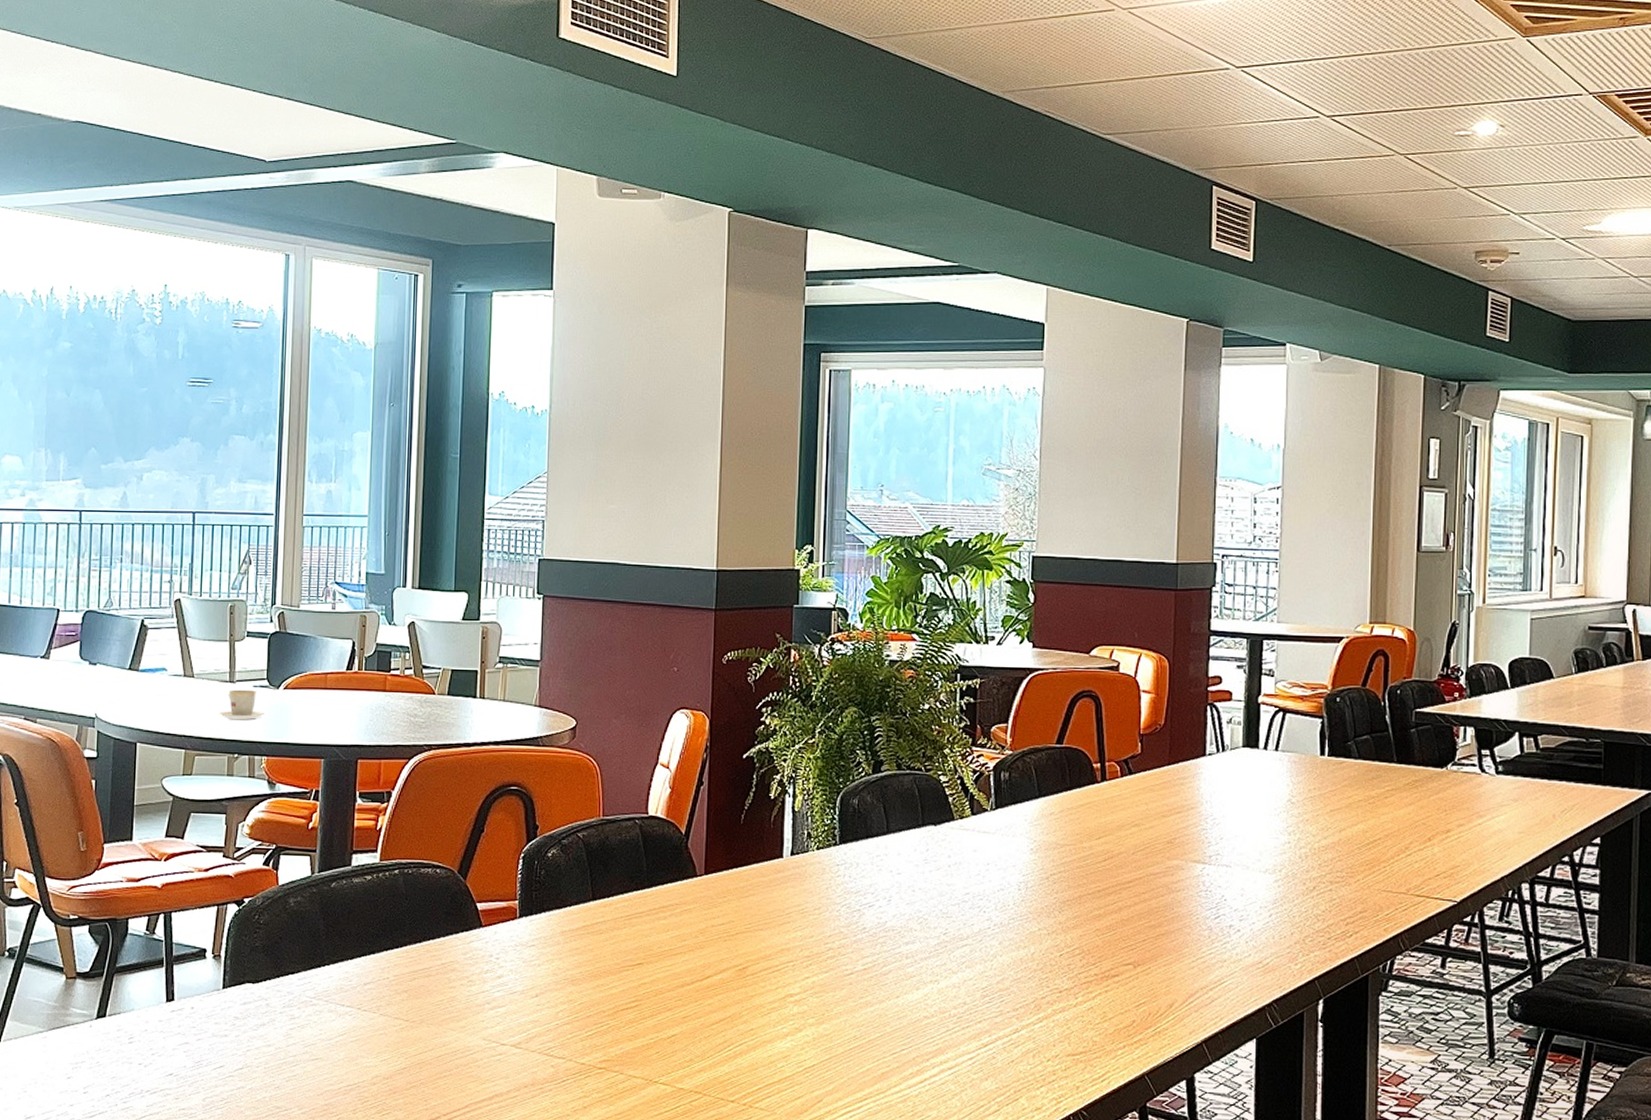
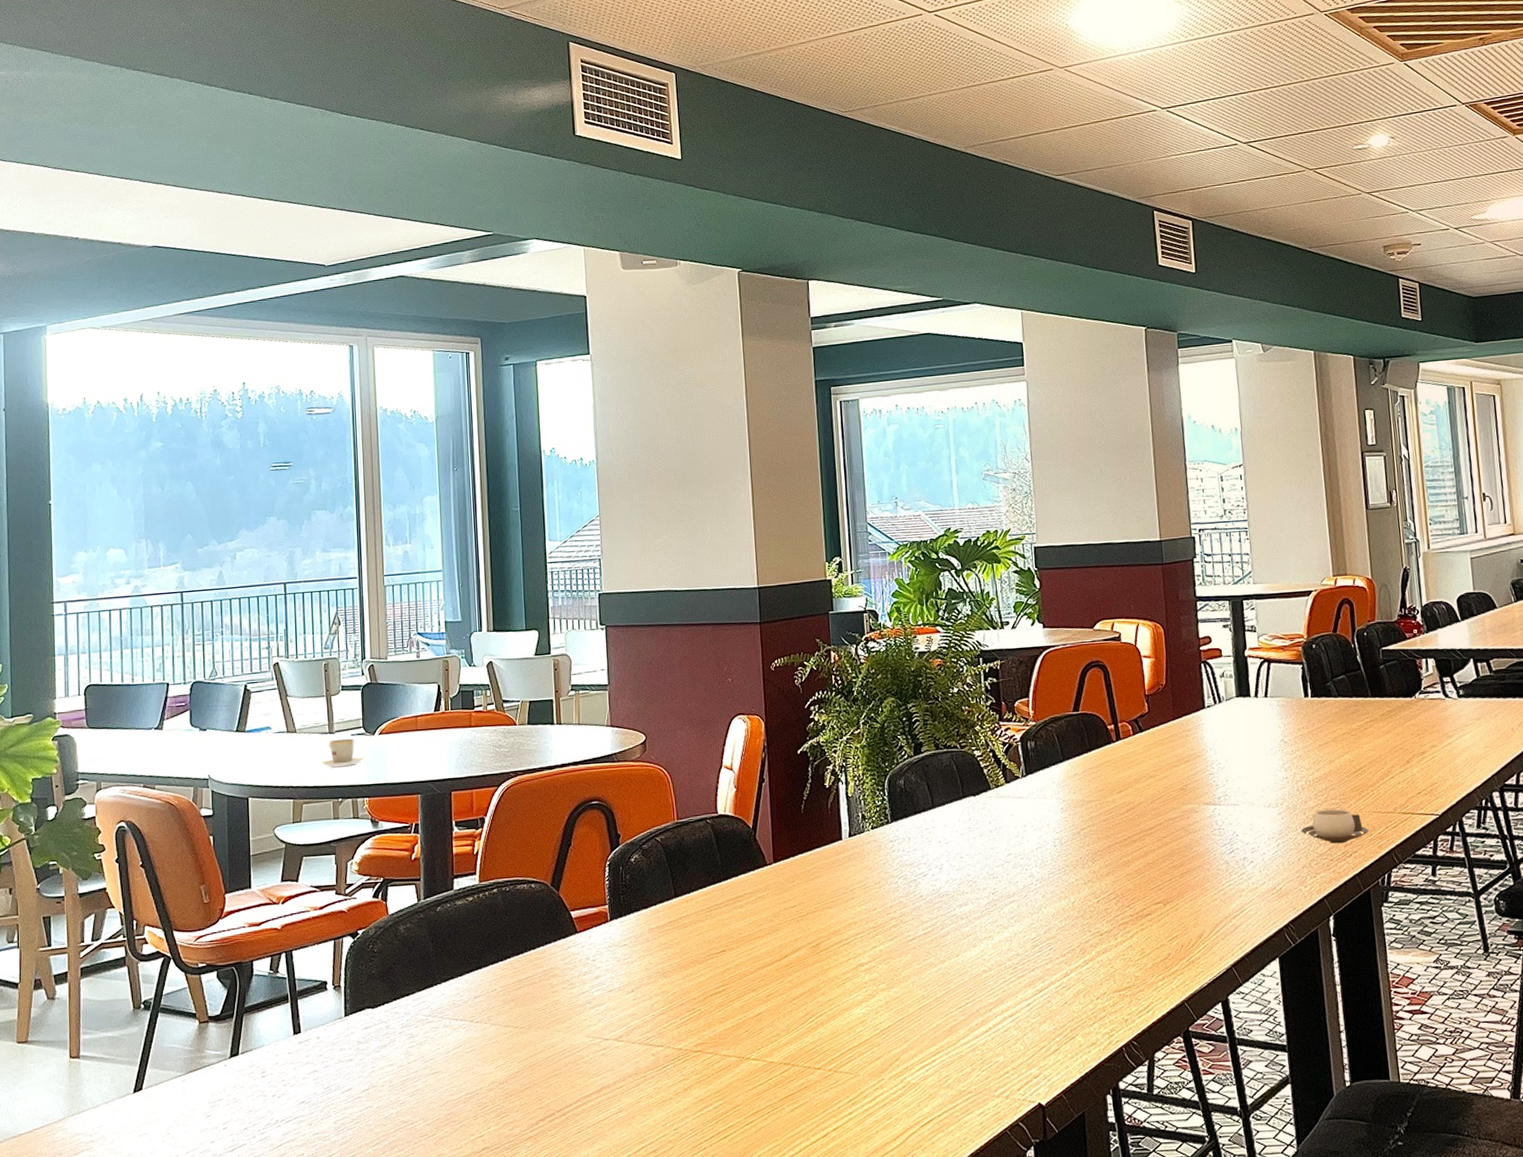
cup: none [1298,881,1375,922] -> present [1301,809,1368,844]

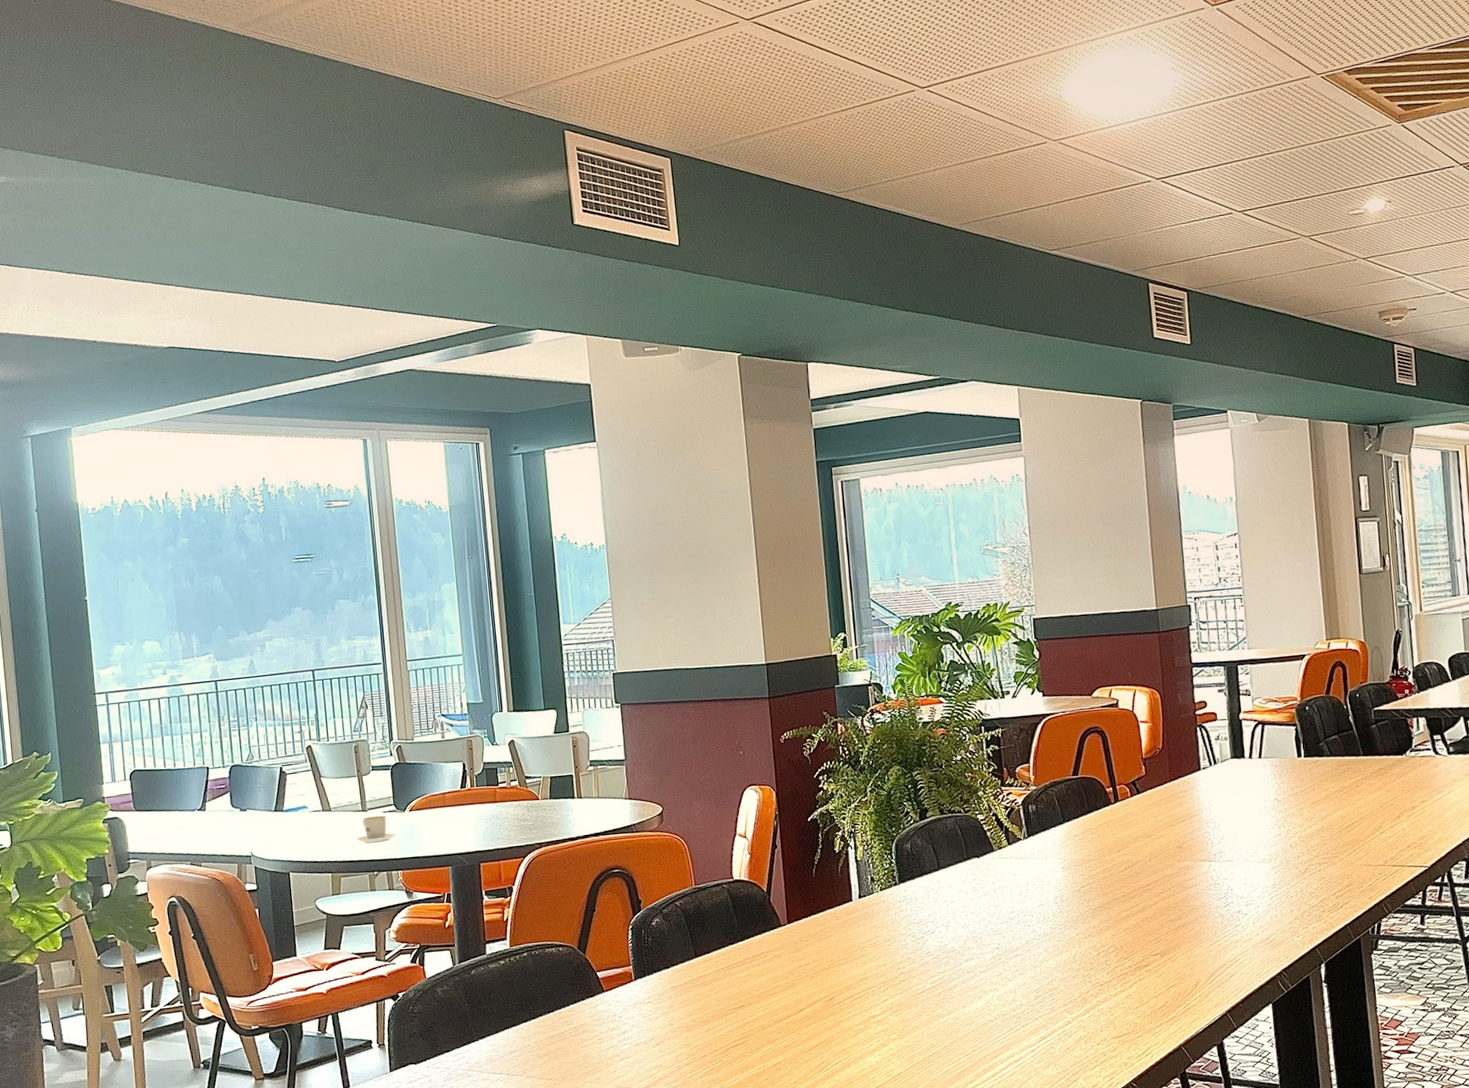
cup: present [1301,809,1368,844] -> none [1294,863,1359,896]

